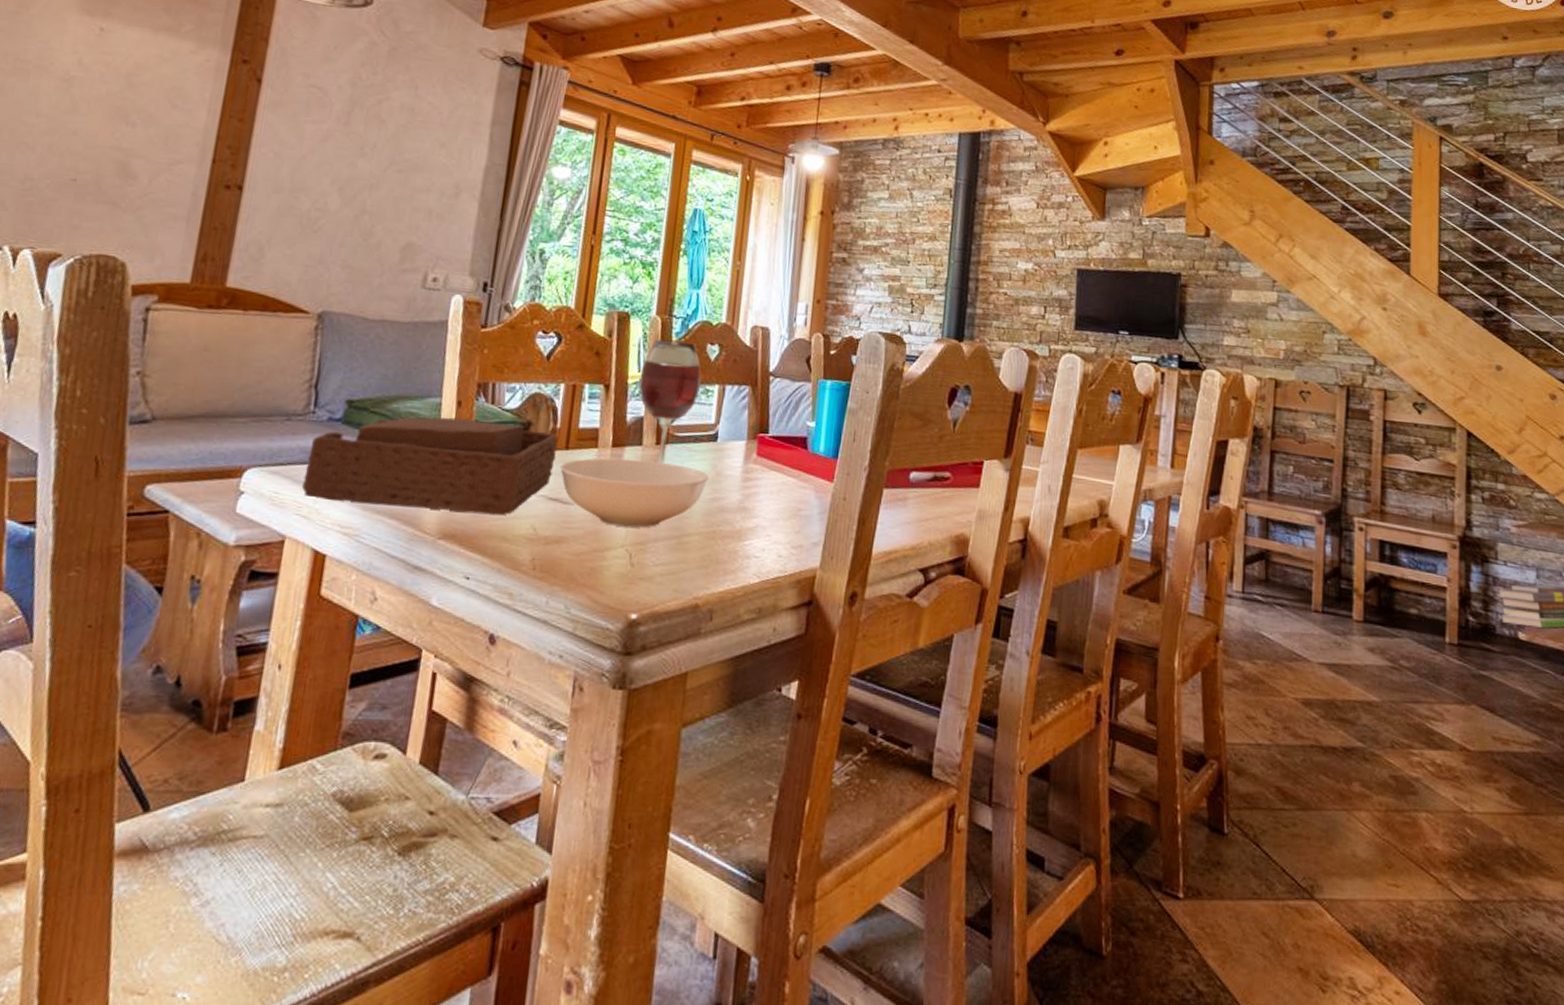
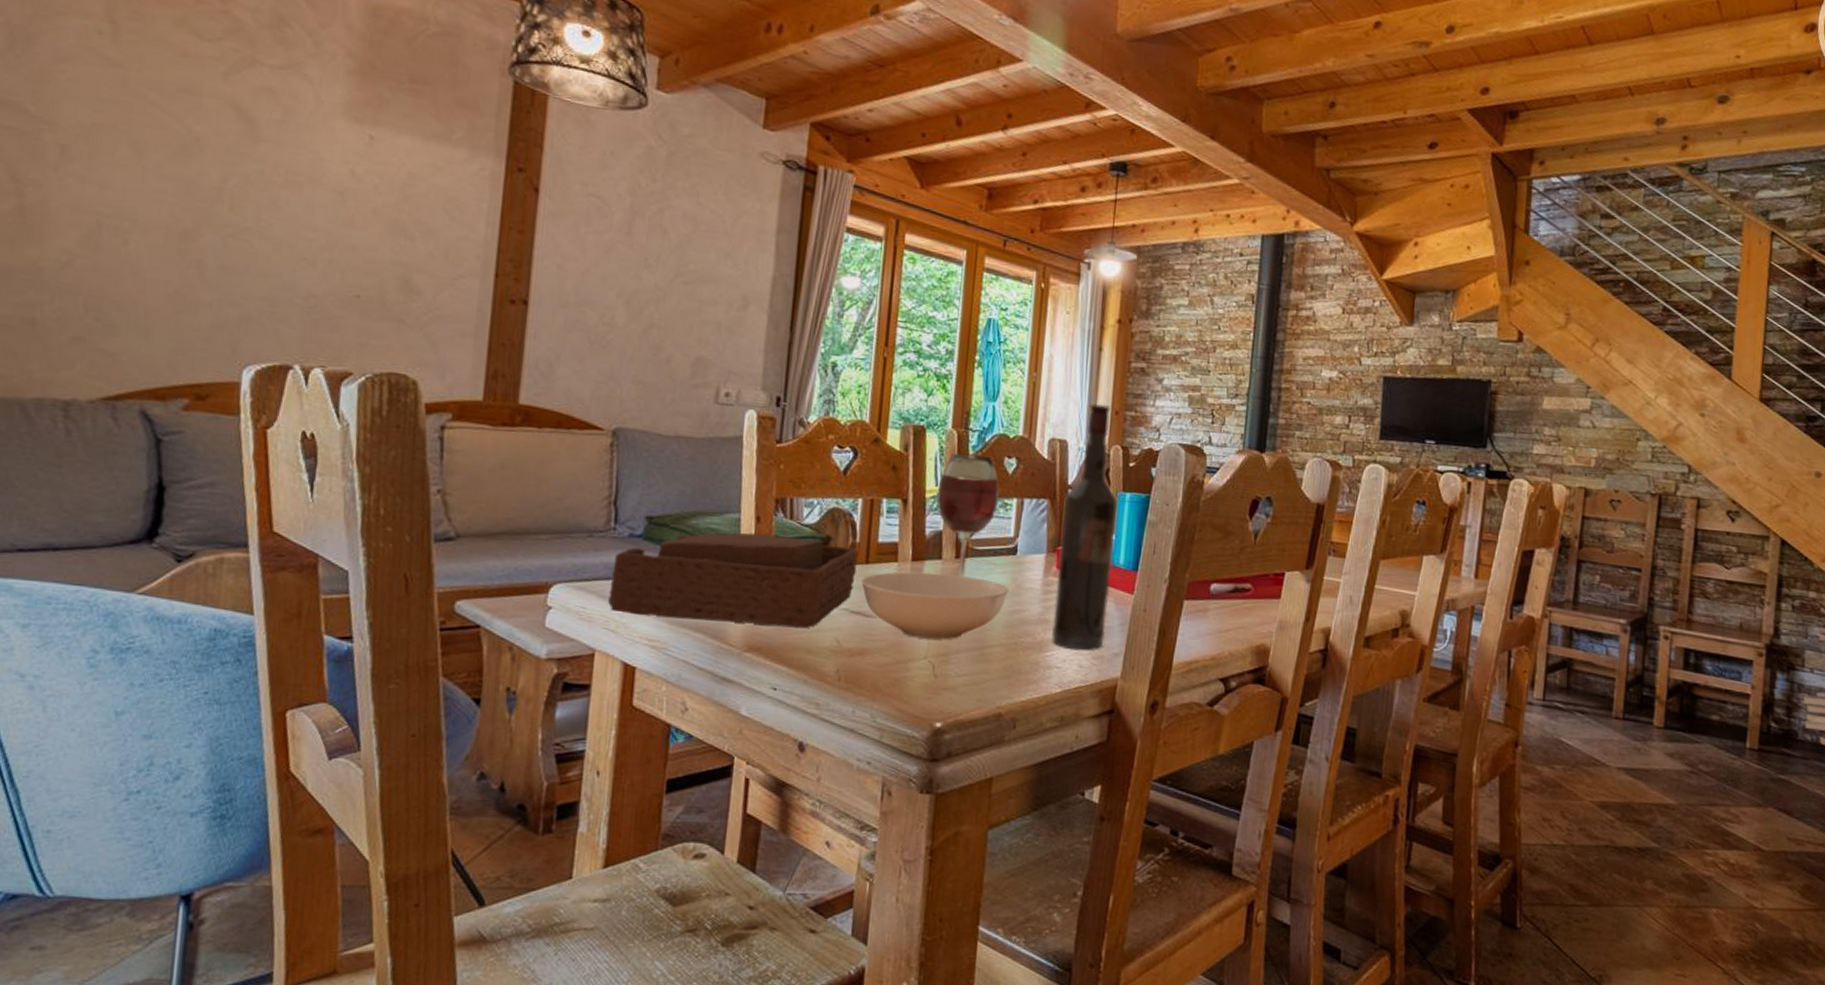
wine bottle: none [750,292,819,538] -> present [1051,403,1118,650]

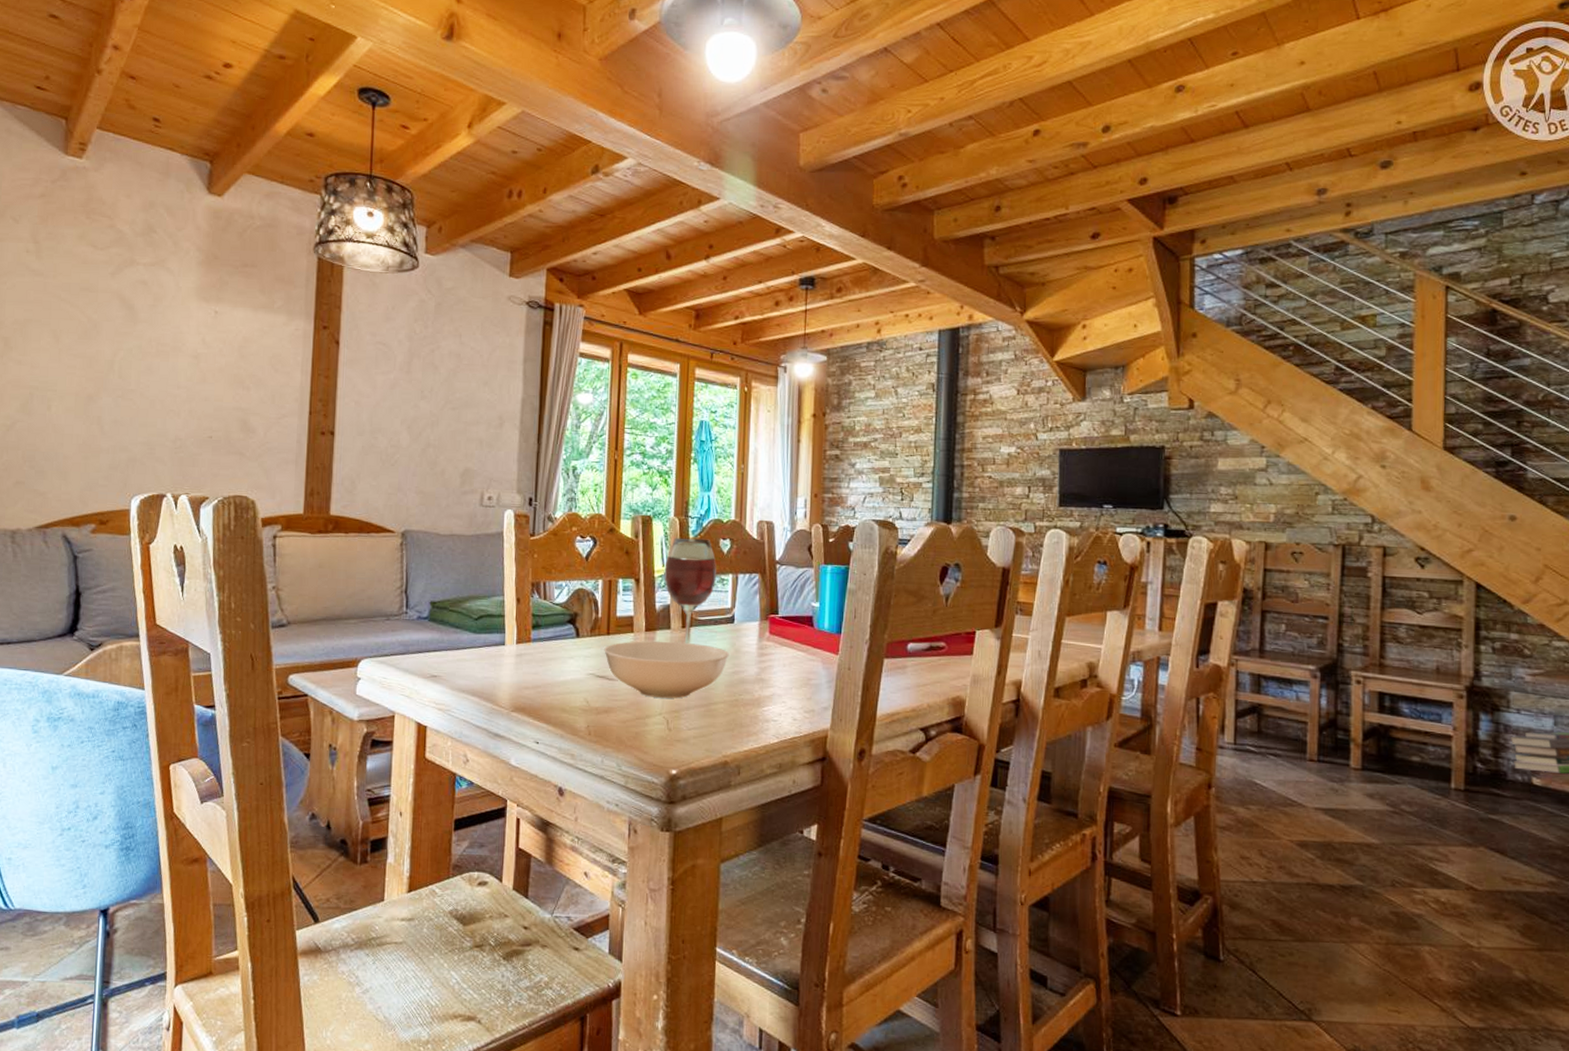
napkin holder: present [608,532,858,629] -> none [404,612,600,691]
wine bottle: present [1051,403,1118,650] -> none [768,488,821,704]

